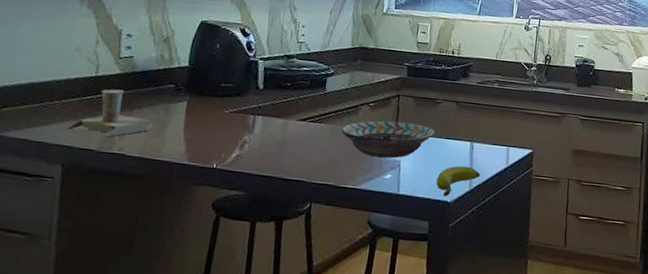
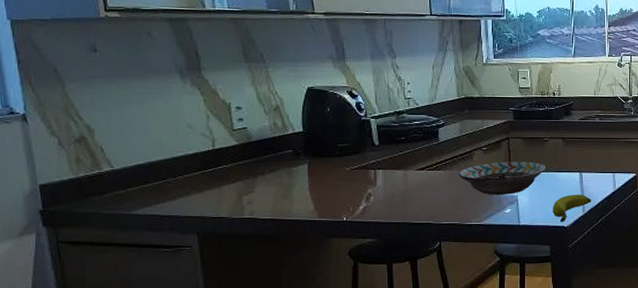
cup: present [66,89,153,137] -> none [195,159,278,204]

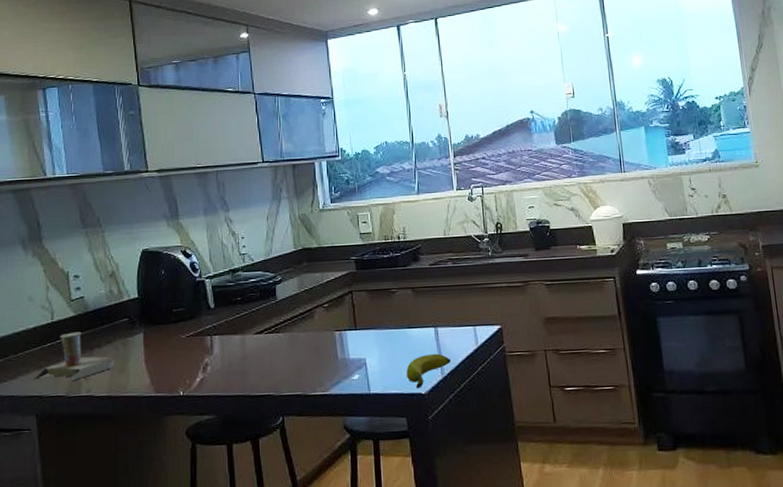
cup: none [195,159,278,204] -> present [34,331,114,380]
decorative bowl: present [458,162,545,195] -> none [299,317,395,359]

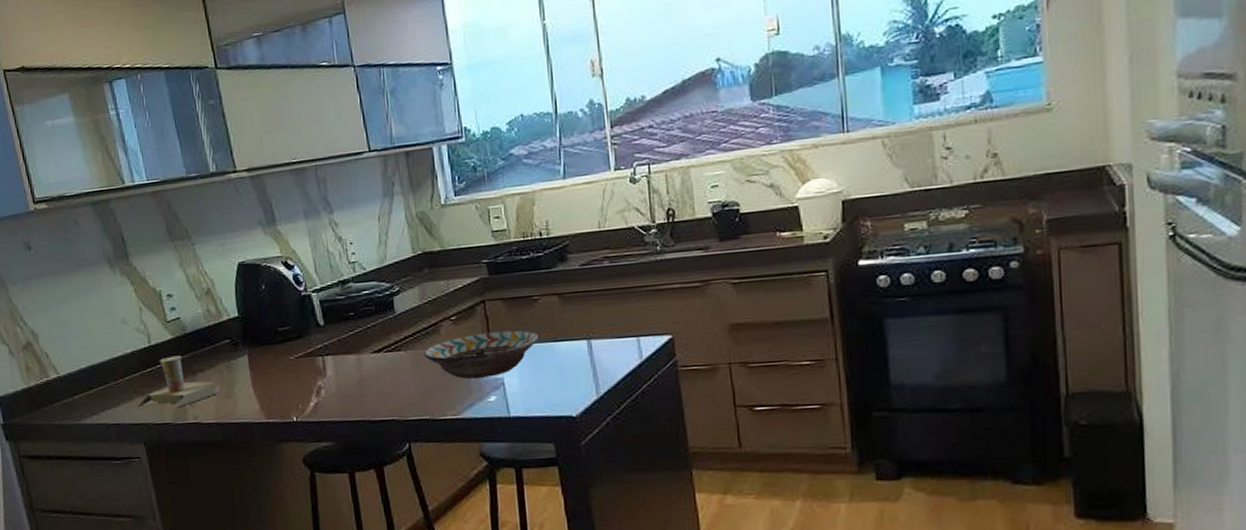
decorative bowl: none [299,317,395,359] -> present [423,330,538,379]
banana: present [406,353,452,389] -> none [553,370,609,411]

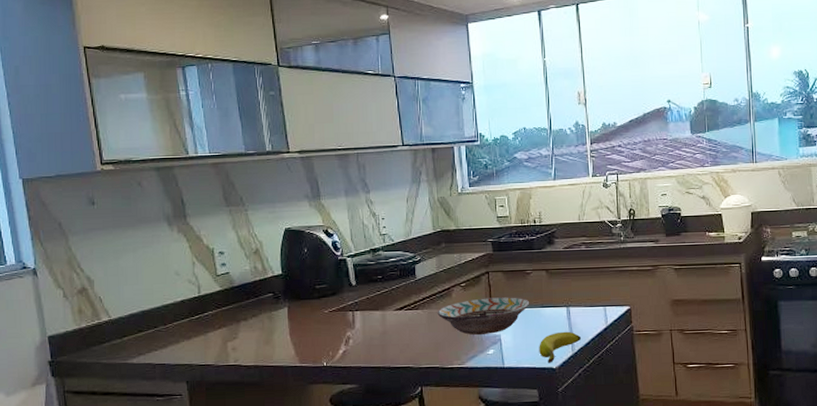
cup: present [138,355,220,407] -> none [183,305,260,350]
banana: none [553,370,609,411] -> present [539,331,582,363]

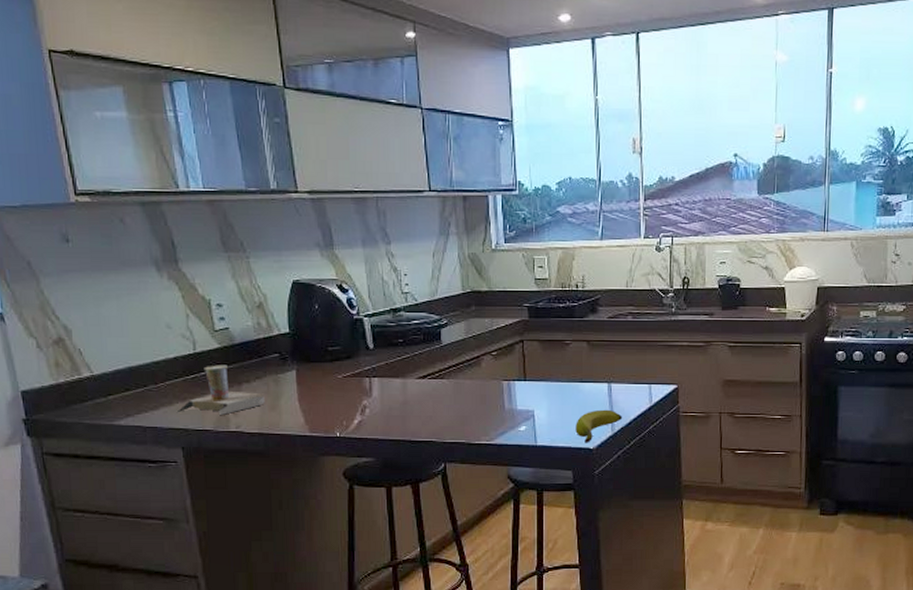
cup: none [183,305,260,350] -> present [178,365,265,415]
decorative bowl: present [437,297,529,335] -> none [464,369,567,409]

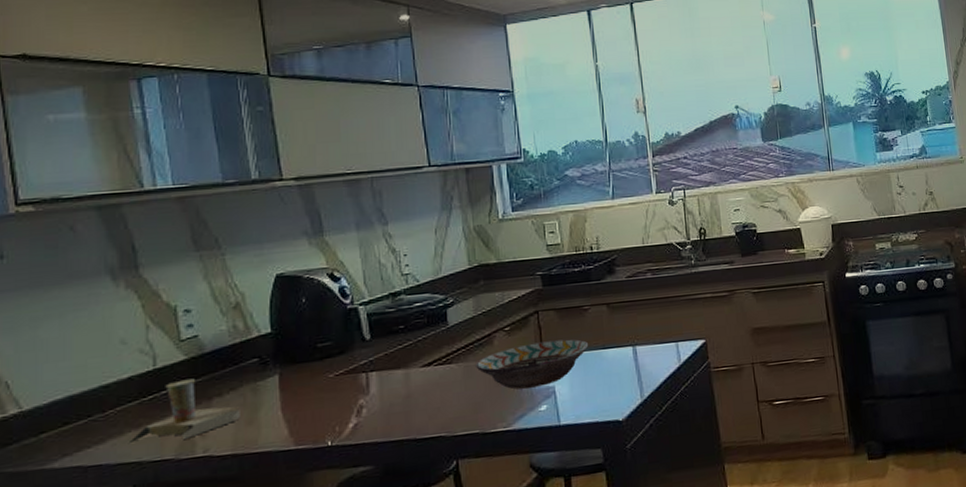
decorative bowl: none [464,369,567,409] -> present [475,339,588,390]
banana: present [575,409,623,443] -> none [601,374,652,416]

